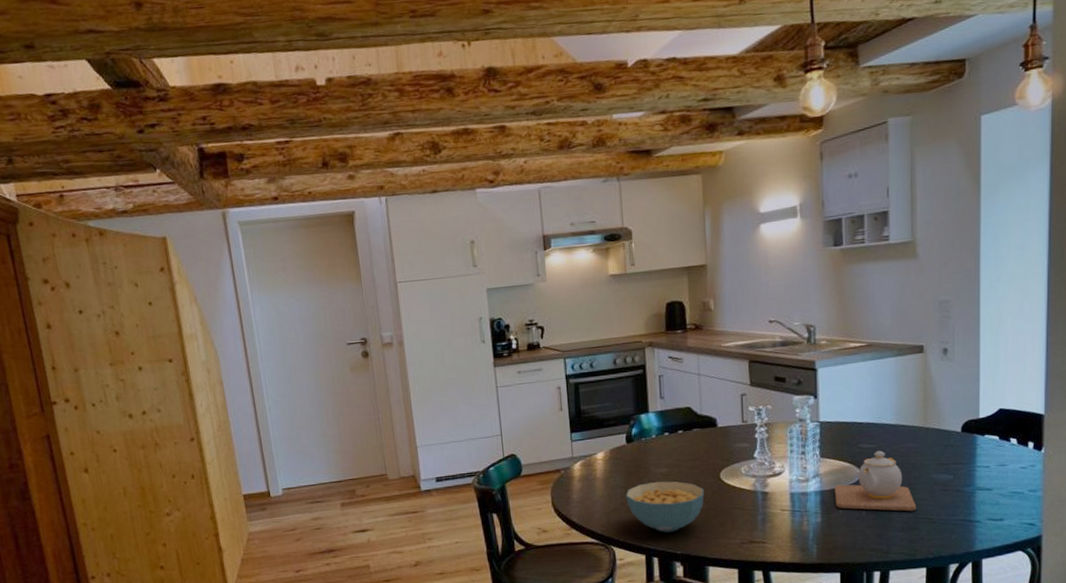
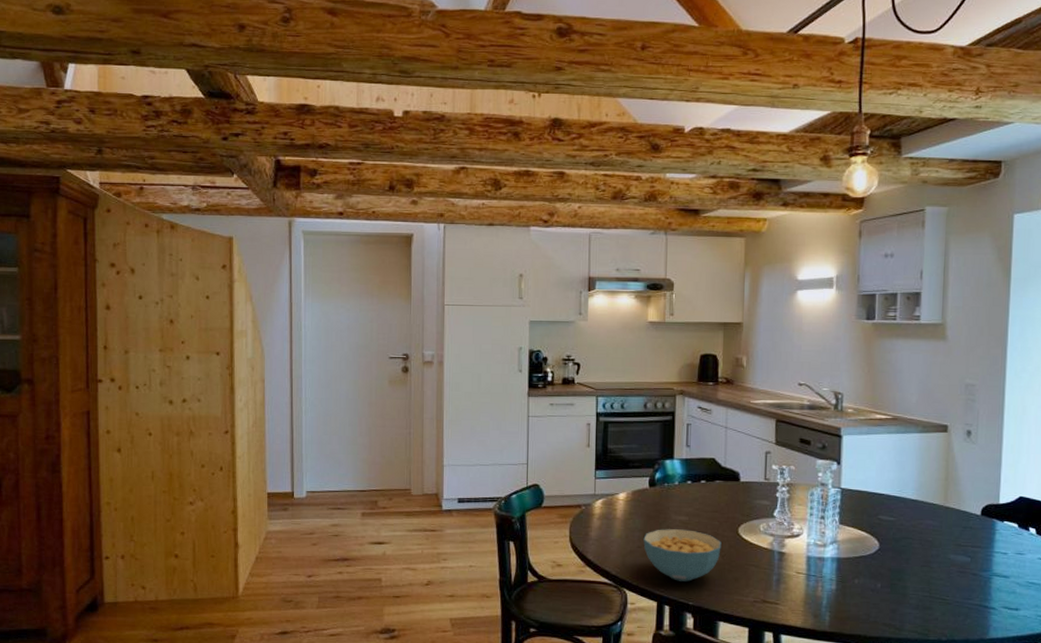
teapot: present [834,450,917,512] -> none [851,524,932,590]

